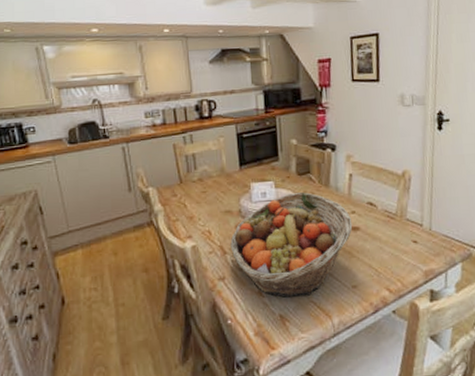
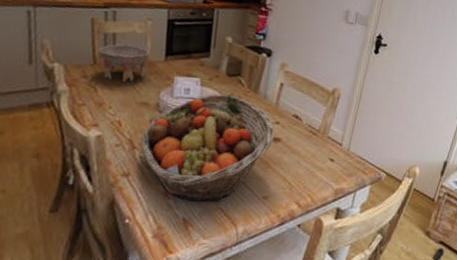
bowl: none [183,161,226,195] -> present [98,43,150,82]

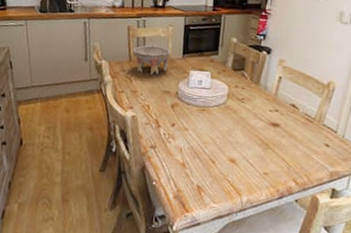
fruit basket: present [141,93,275,202] -> none [164,85,274,174]

